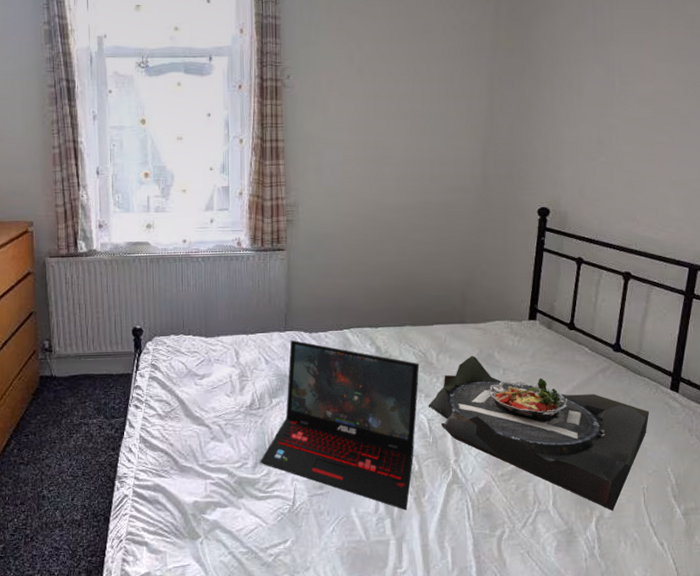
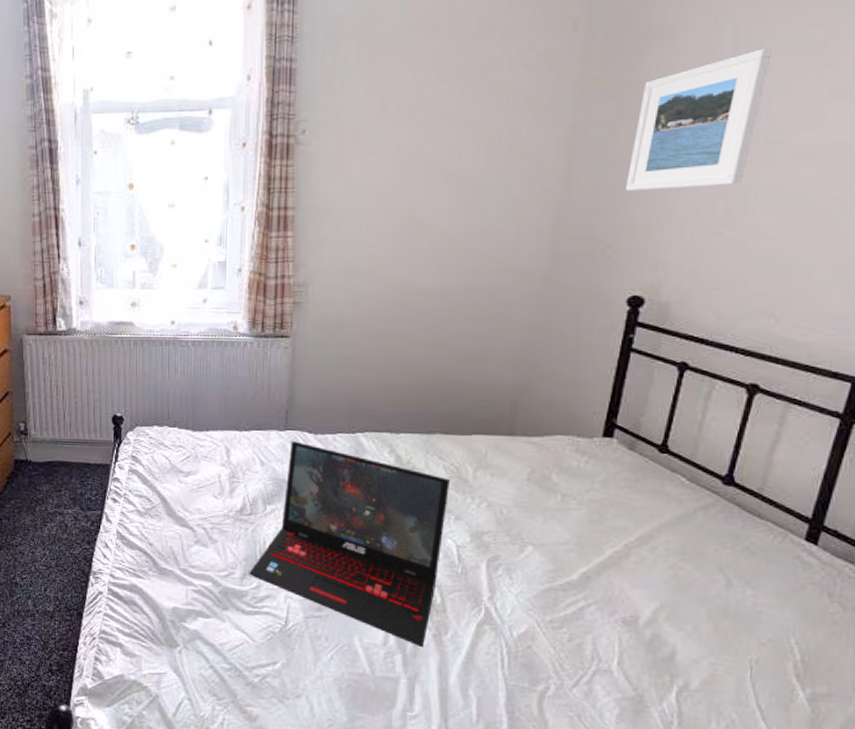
serving tray: present [428,355,650,510] -> none [458,474,770,682]
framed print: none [530,23,618,126] -> present [625,48,772,191]

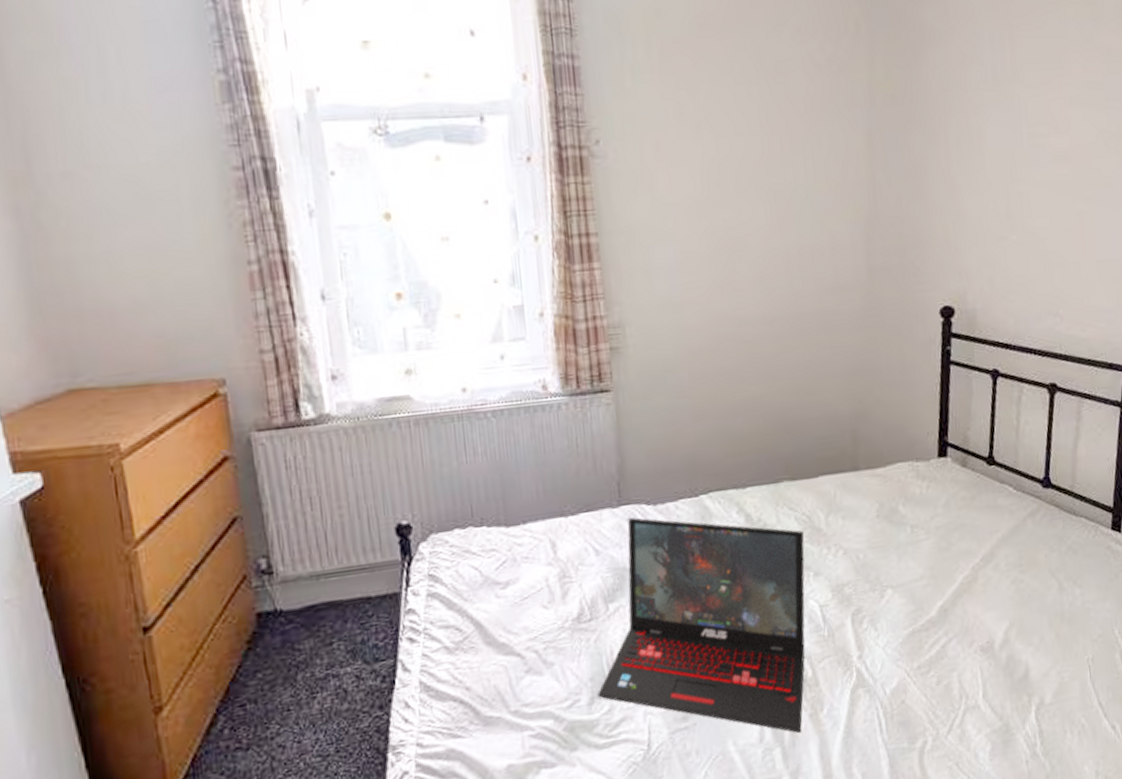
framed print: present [625,48,772,191] -> none [922,56,1022,199]

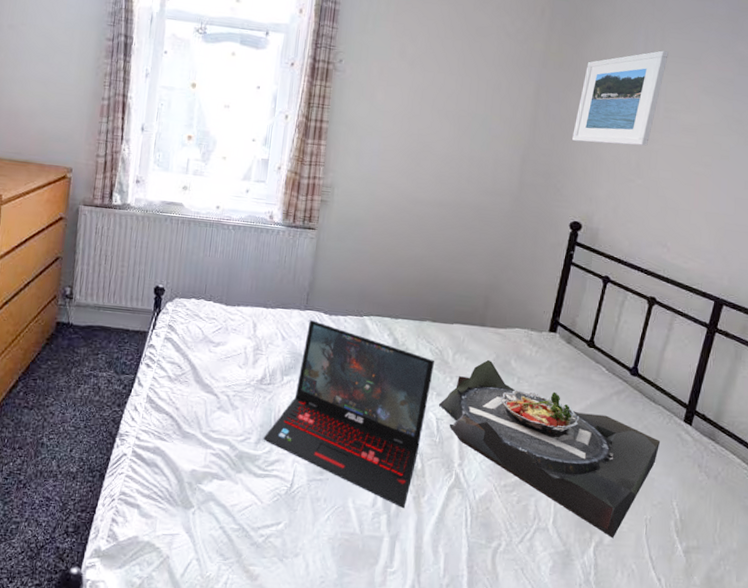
serving tray: none [818,512,1090,694] -> present [438,359,661,538]
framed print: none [922,56,1022,199] -> present [571,50,669,146]

